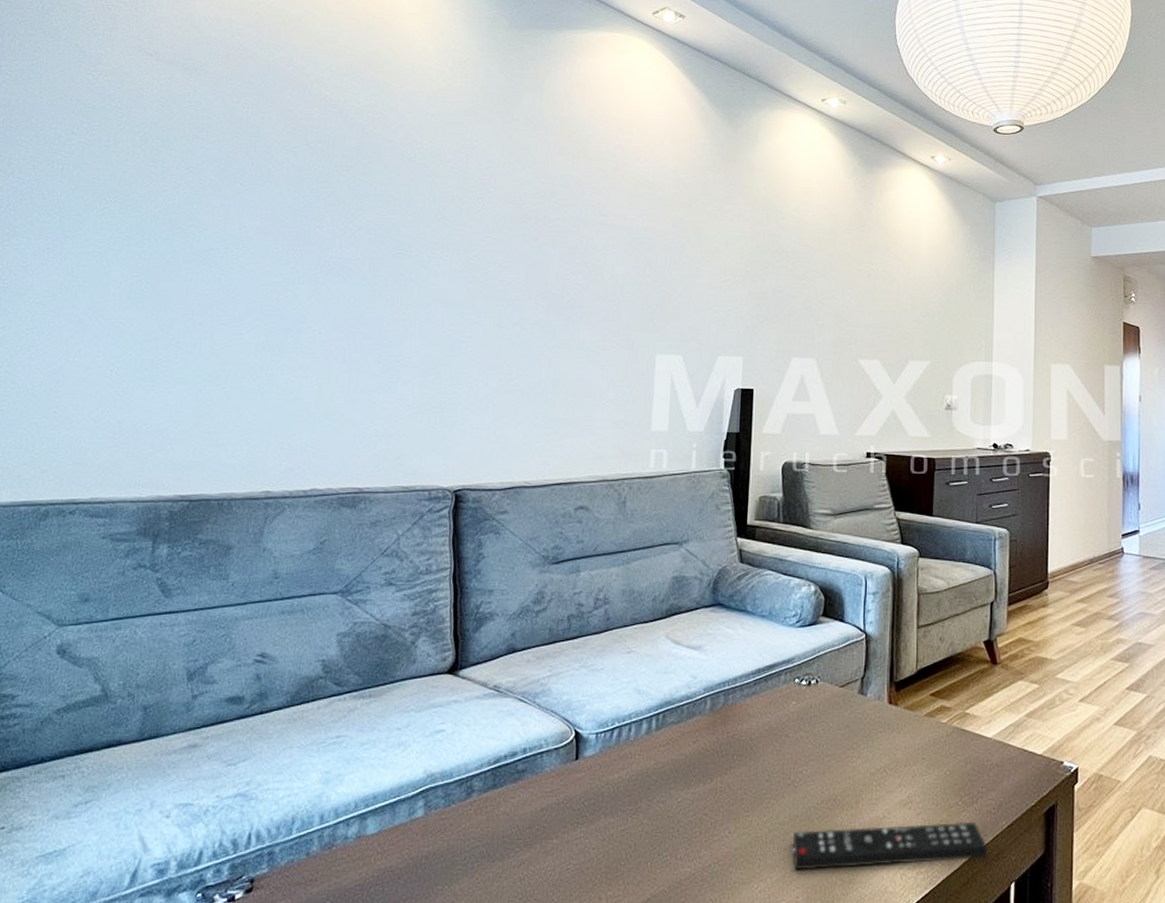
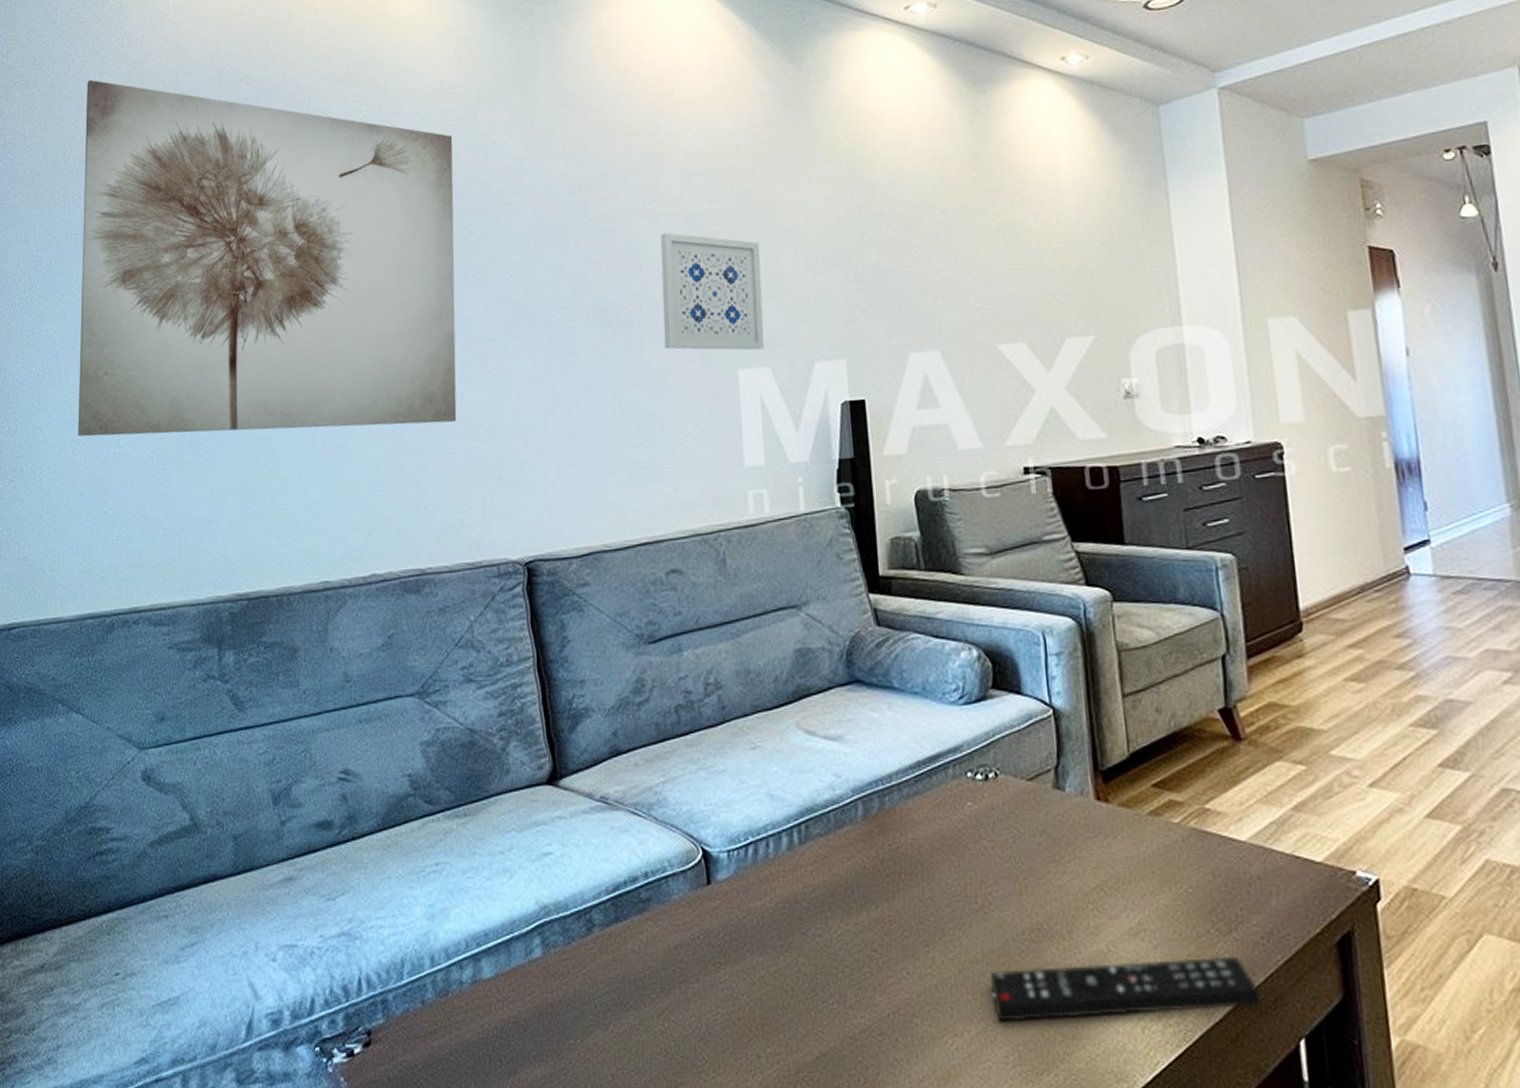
wall art: none [37,32,439,369] -> present [78,79,457,437]
wall art: none [598,240,686,341] -> present [660,232,764,351]

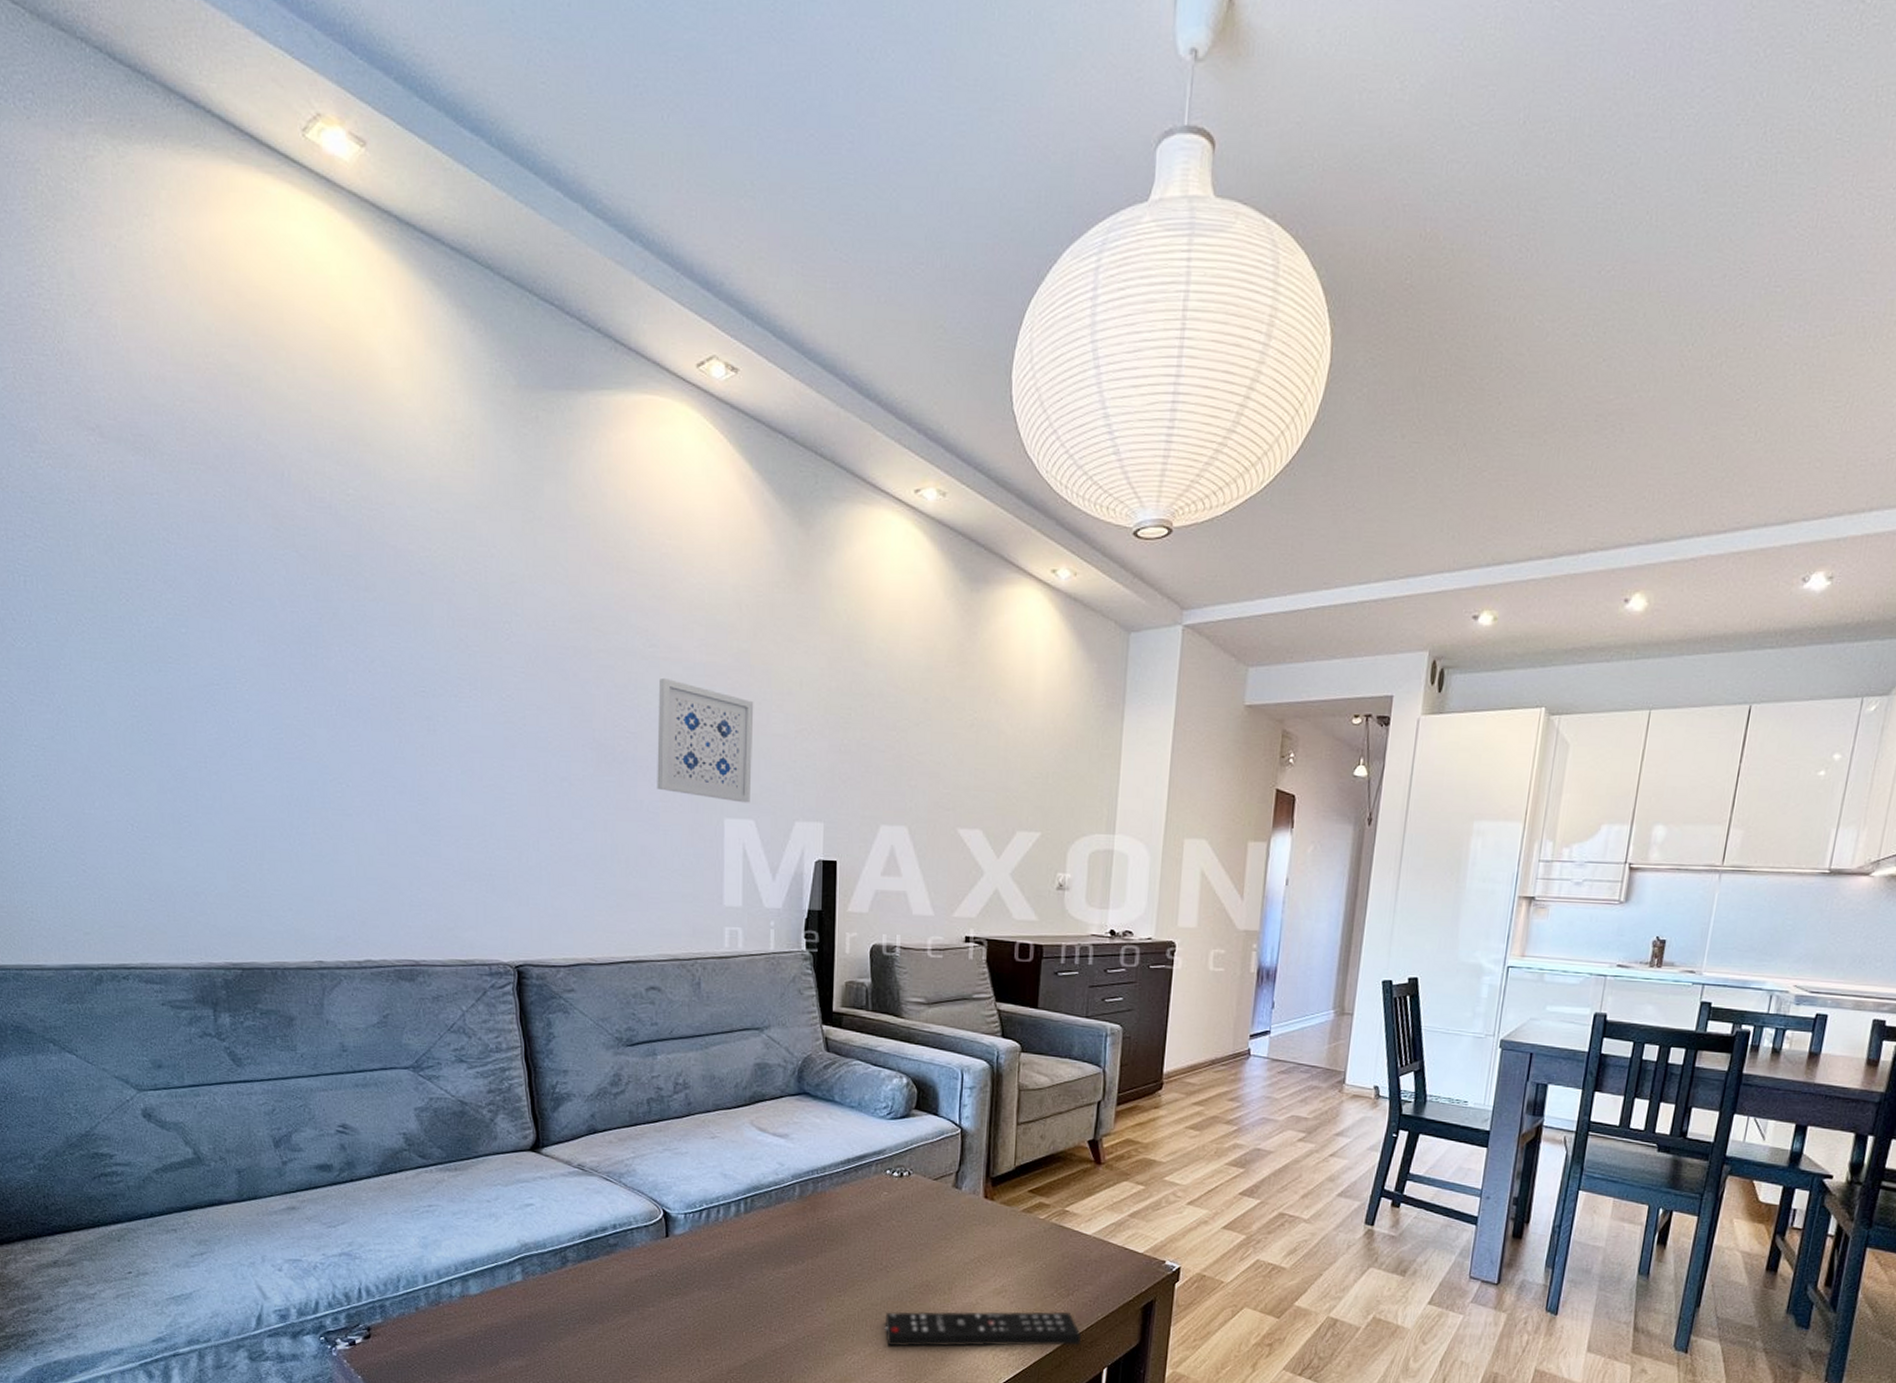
wall art: present [78,79,457,437] -> none [21,397,451,829]

